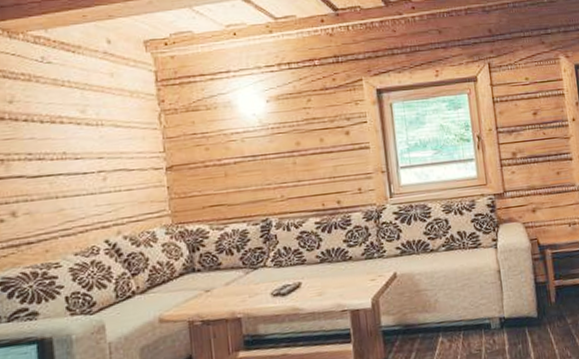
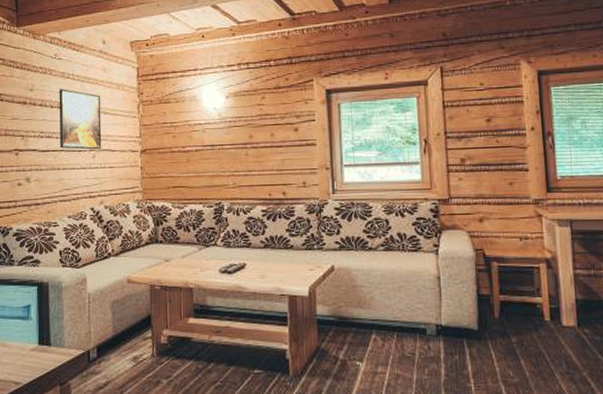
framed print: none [50,99,115,172] -> present [59,89,102,150]

